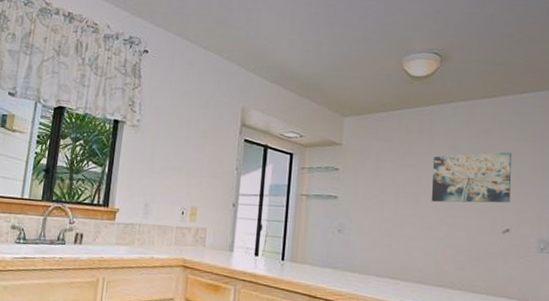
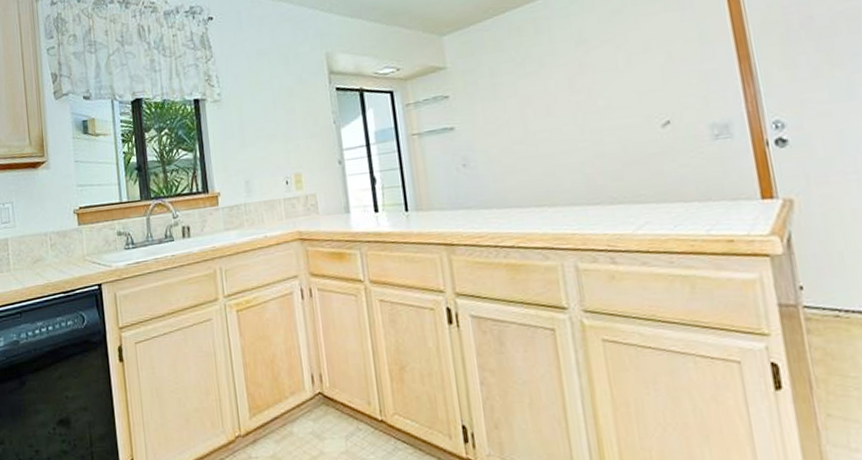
wall art: present [431,152,512,203] -> none [559,29,664,110]

